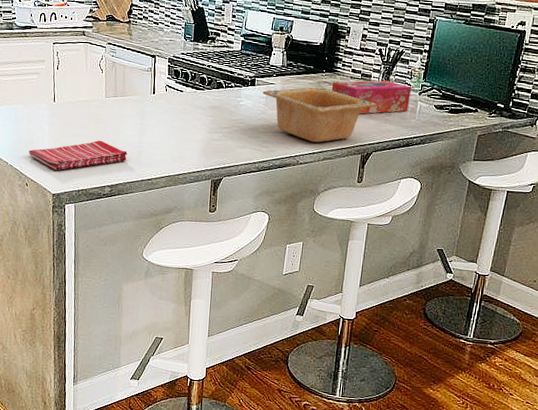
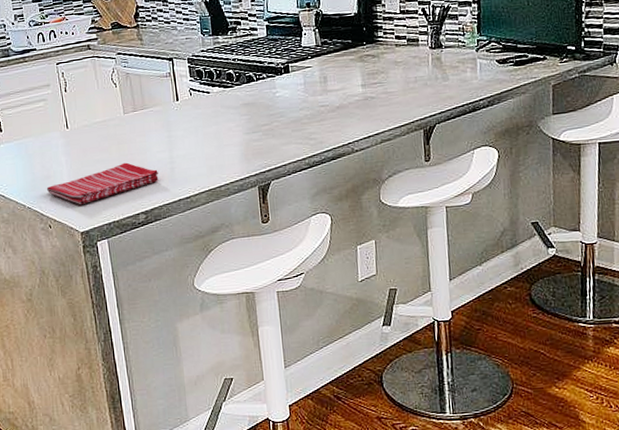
serving bowl: present [262,86,376,143] -> none [299,61,430,125]
tissue box: present [331,80,412,114] -> none [375,41,468,84]

